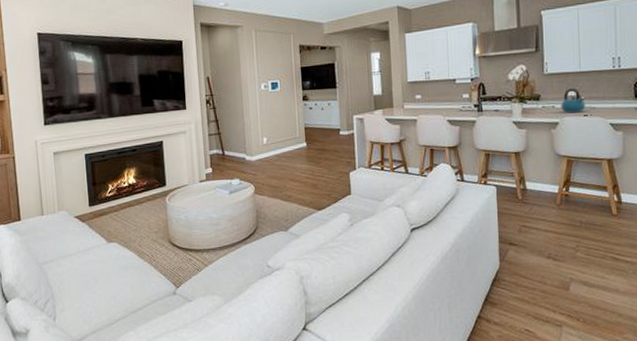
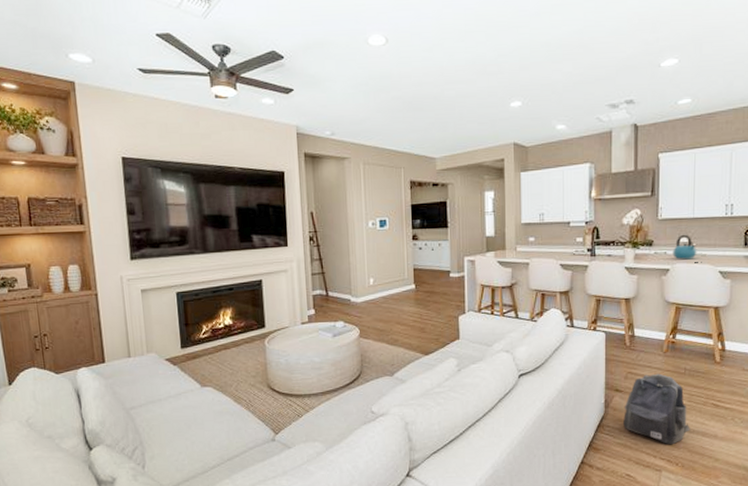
backpack: none [519,226,590,300] -> present [623,373,690,445]

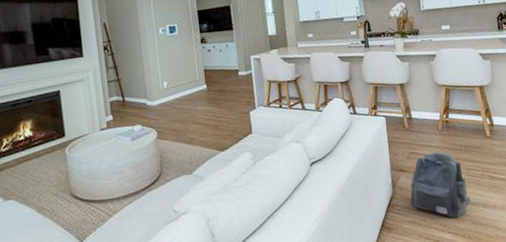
kettle: present [673,234,697,260] -> none [437,22,458,46]

